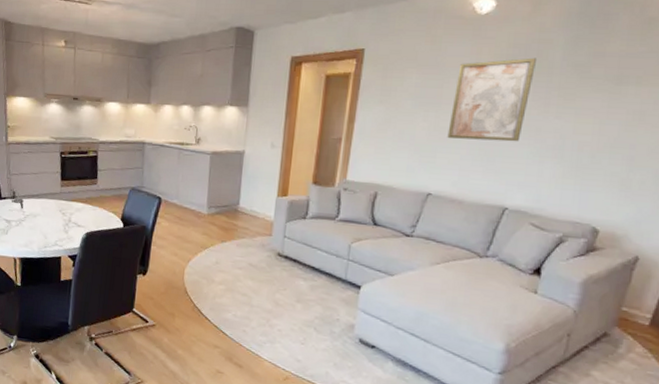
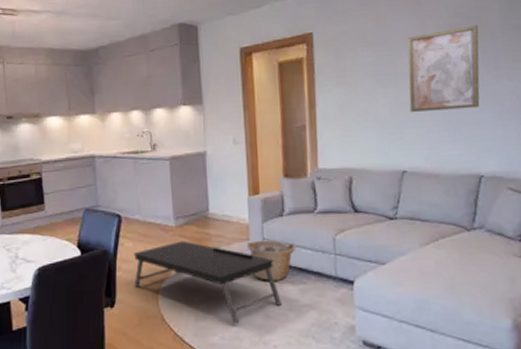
lap desk: none [165,227,292,306] -> present [133,241,282,324]
basket: none [269,237,312,275] -> present [247,240,295,281]

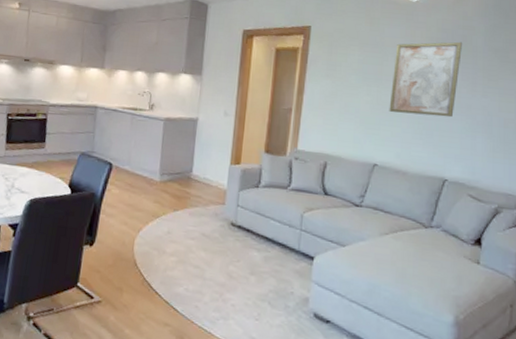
lap desk: present [133,241,282,324] -> none [114,195,245,279]
basket: present [247,240,295,281] -> none [222,206,266,246]

